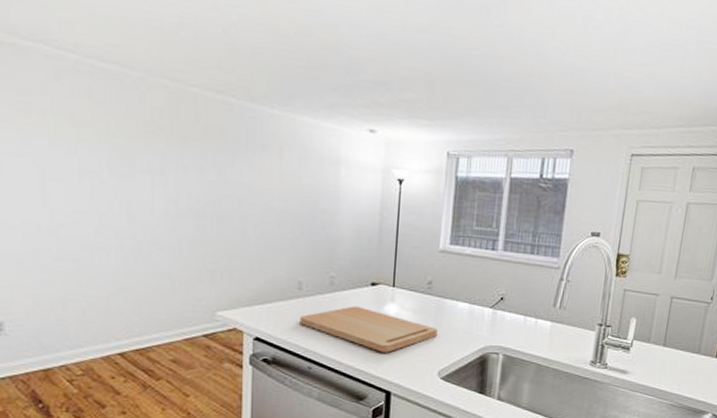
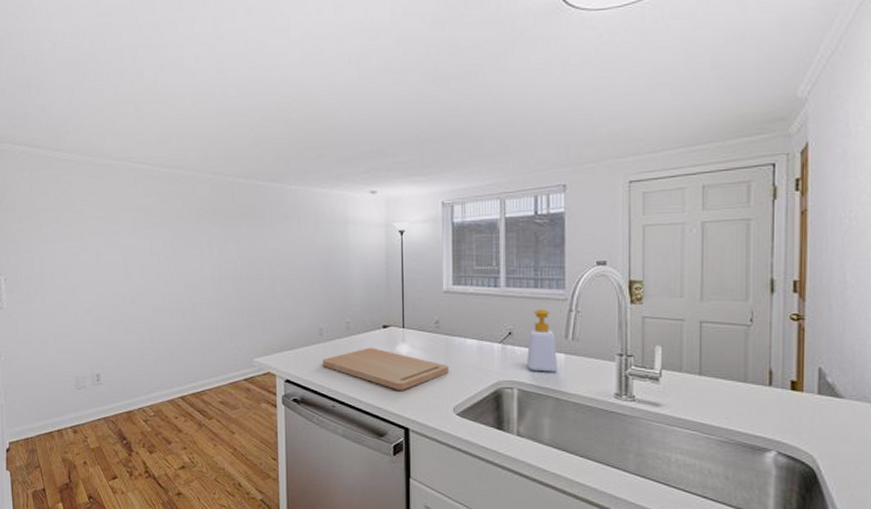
soap bottle: none [515,276,545,339] -> present [527,309,558,372]

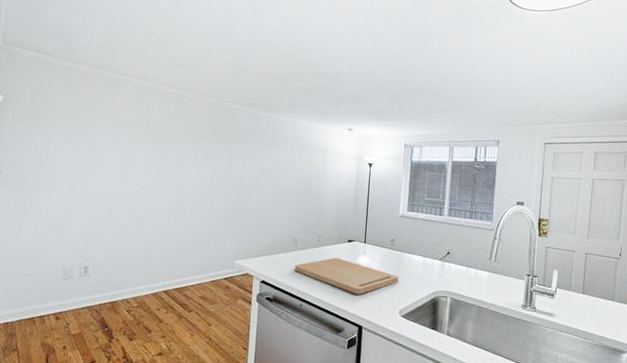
soap bottle: present [527,309,558,372] -> none [459,236,483,286]

